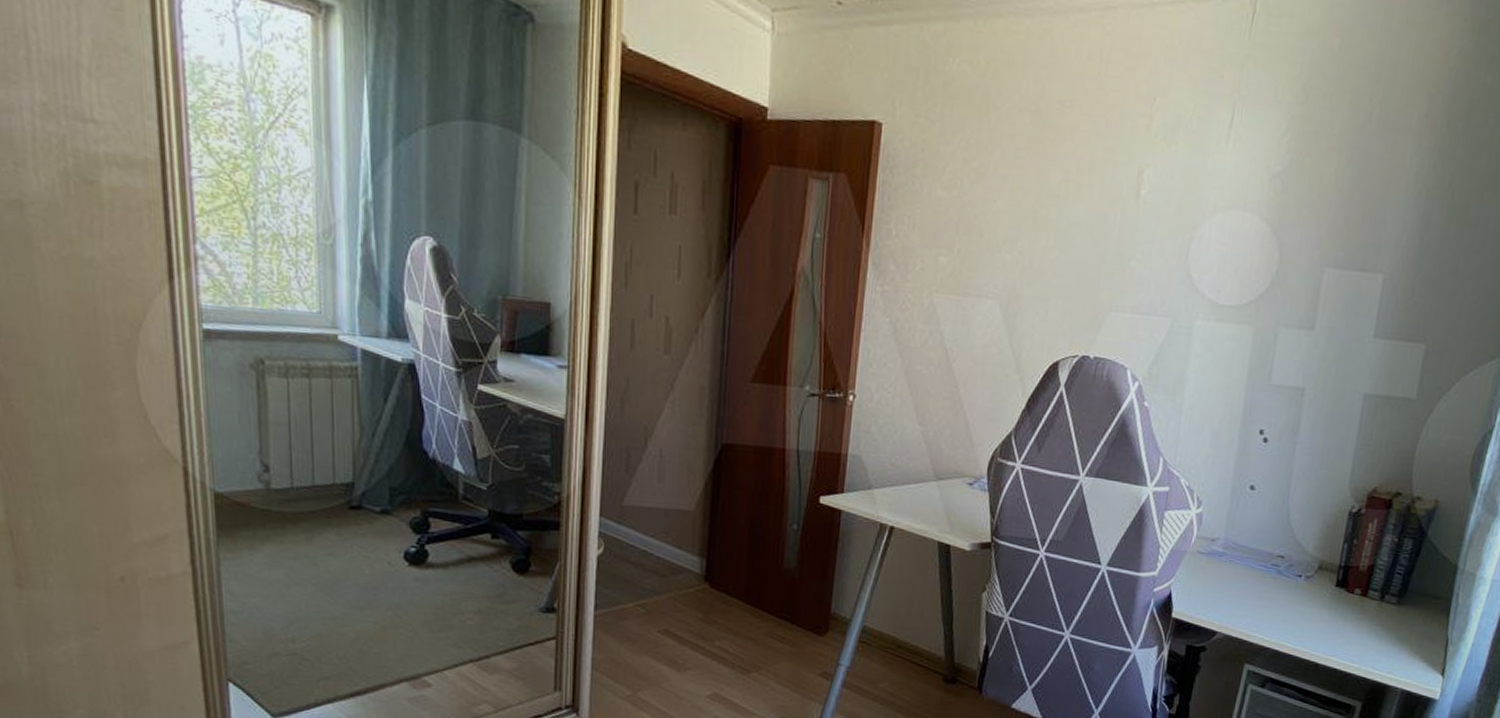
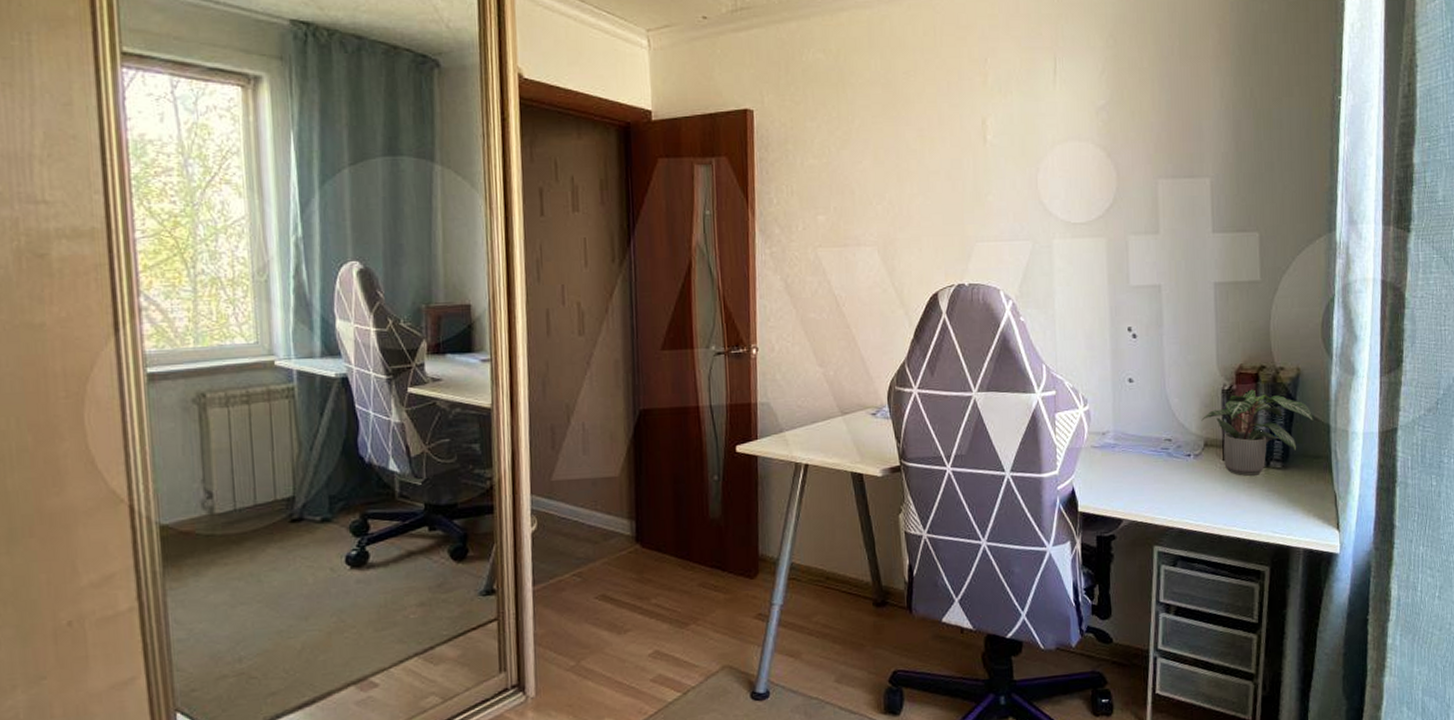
potted plant: none [1320,516,1442,607] -> present [1201,389,1313,476]

